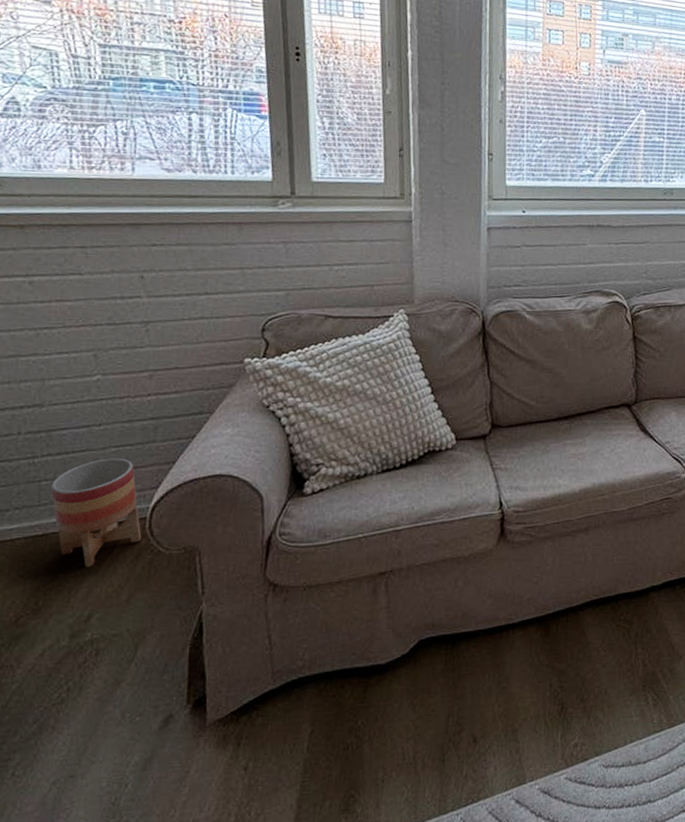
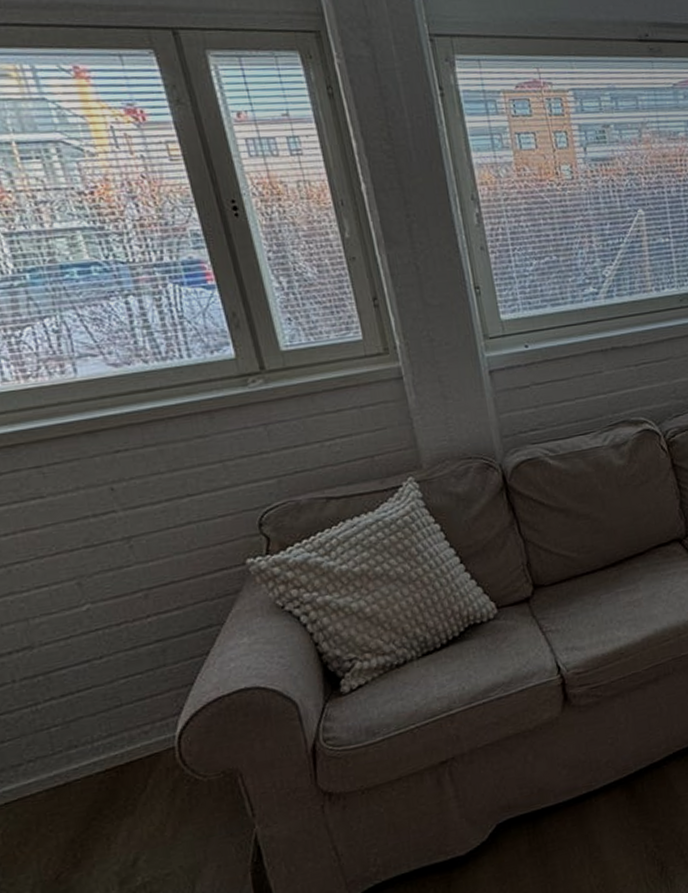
planter: present [51,458,142,568] -> none [62,688,174,810]

